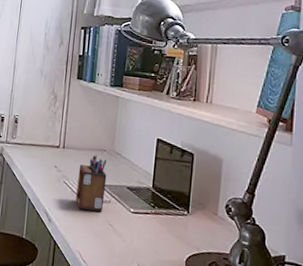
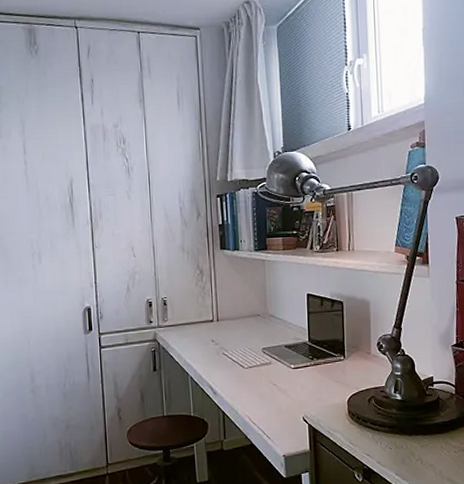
desk organizer: present [76,155,107,213] -> none [236,321,265,376]

